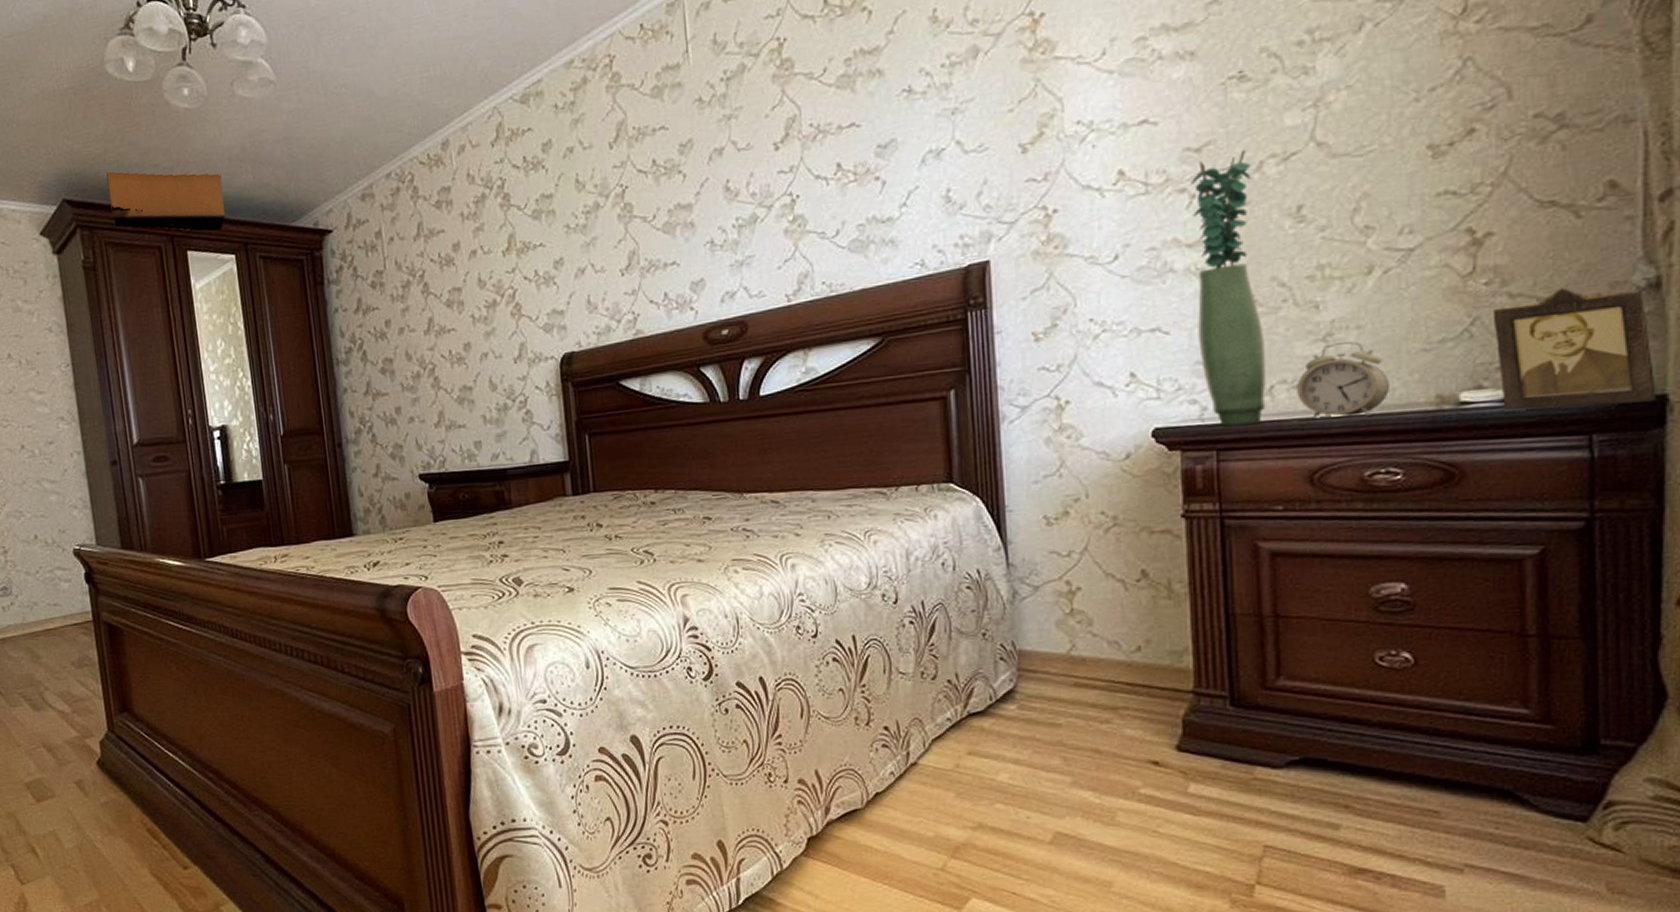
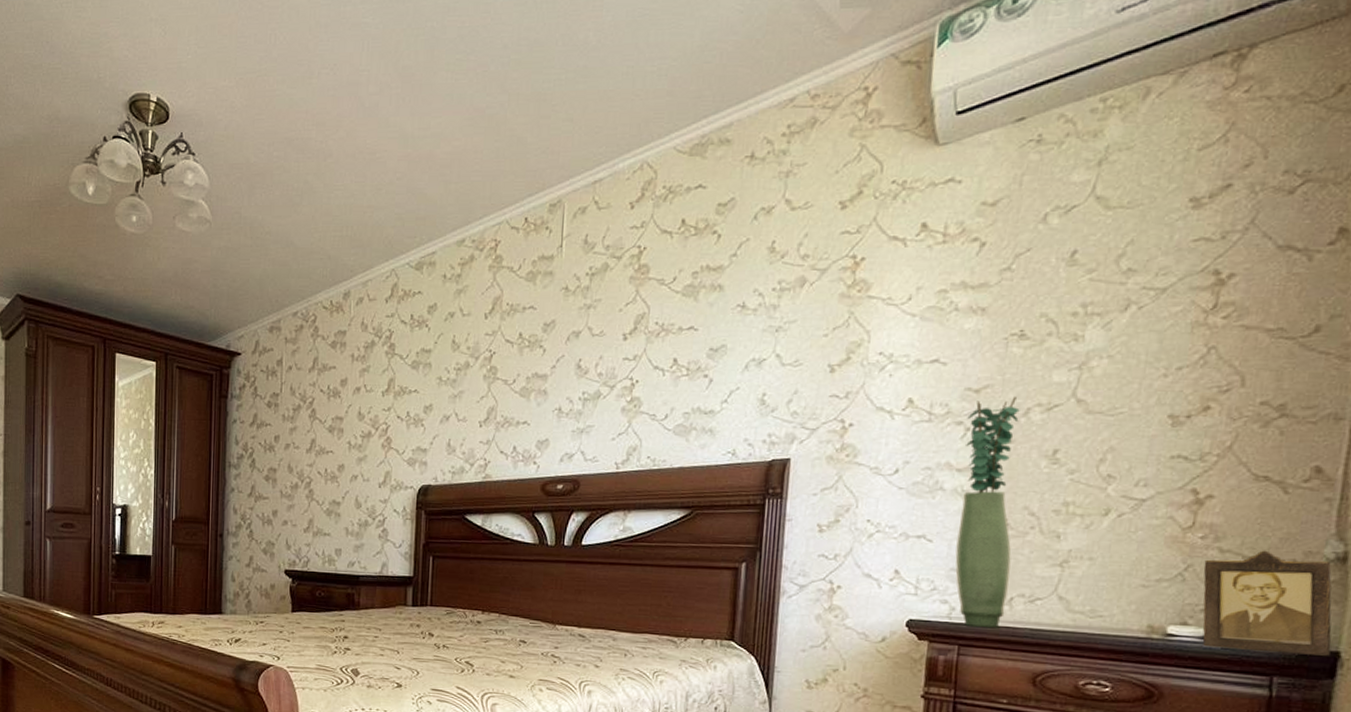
box: present [106,170,226,232] -> none [56,275,153,340]
alarm clock: present [1297,341,1389,419] -> none [1032,568,1110,634]

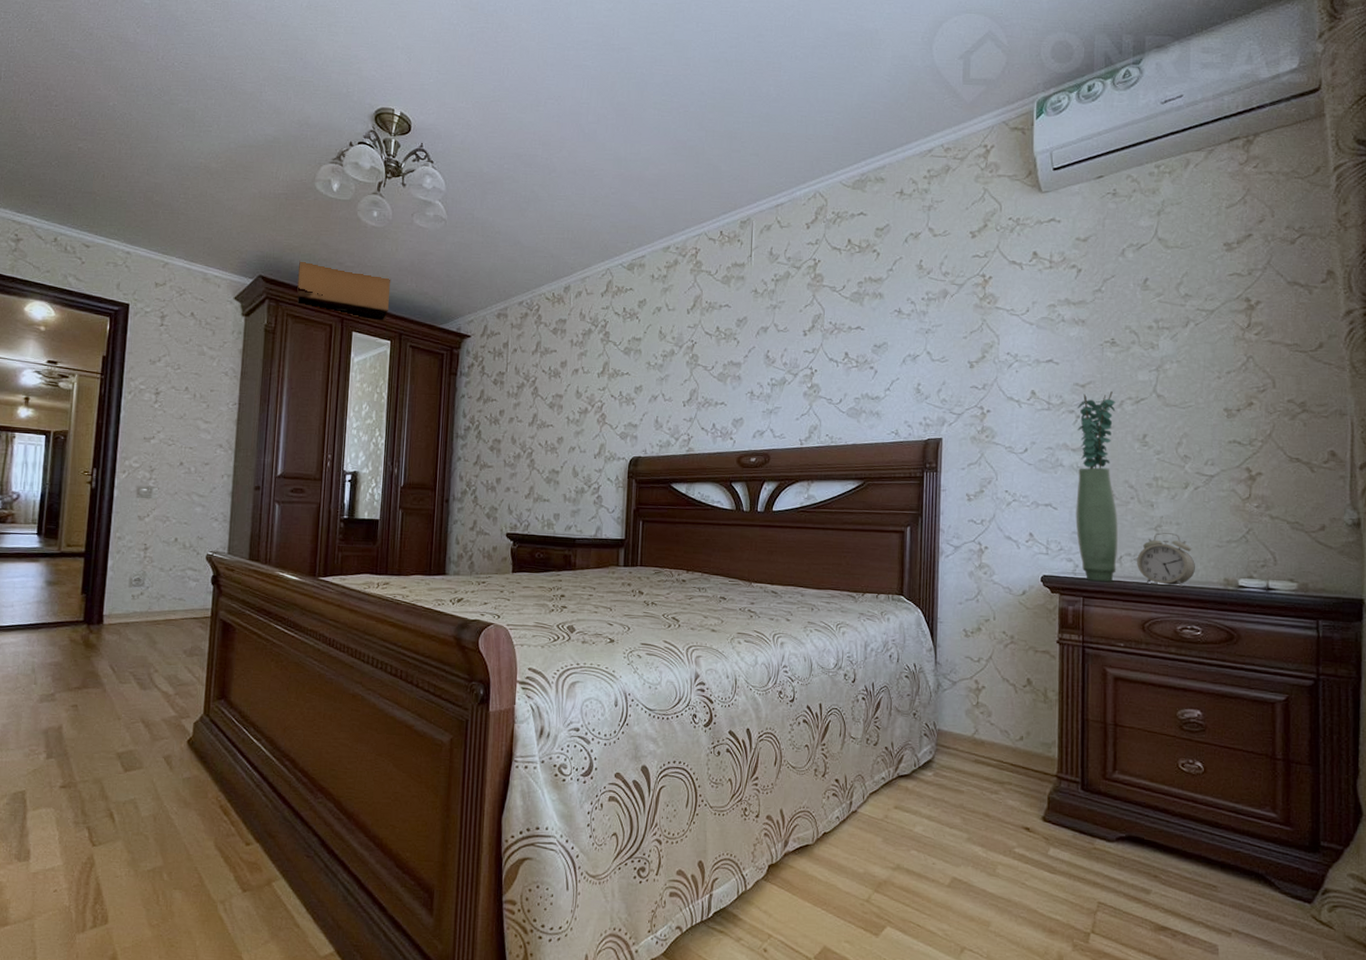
box: none [56,275,153,340] -> present [297,260,390,321]
alarm clock: none [1032,568,1110,634] -> present [1137,532,1195,587]
photo frame: present [1202,550,1332,656] -> none [1260,517,1357,603]

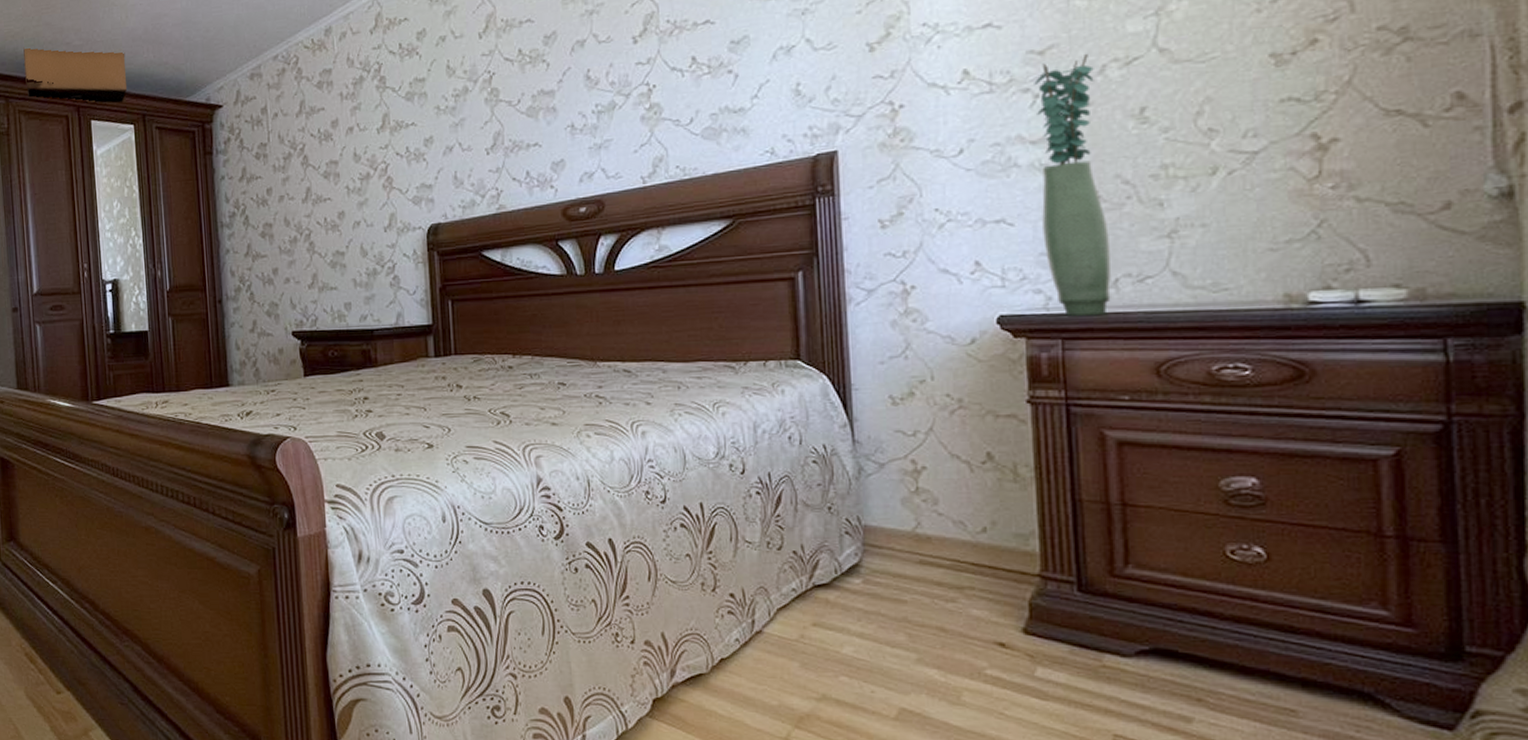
alarm clock: present [1137,532,1195,587] -> none [1142,238,1236,312]

